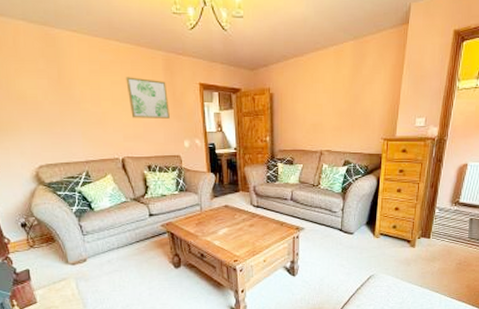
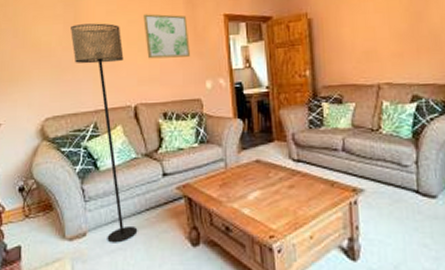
floor lamp: none [55,81,130,267] -> present [71,23,138,243]

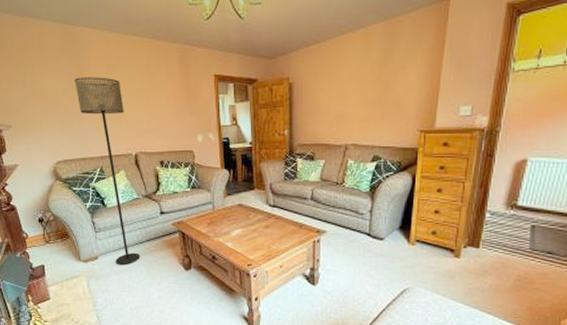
wall art: present [143,14,190,59] -> none [141,71,183,113]

